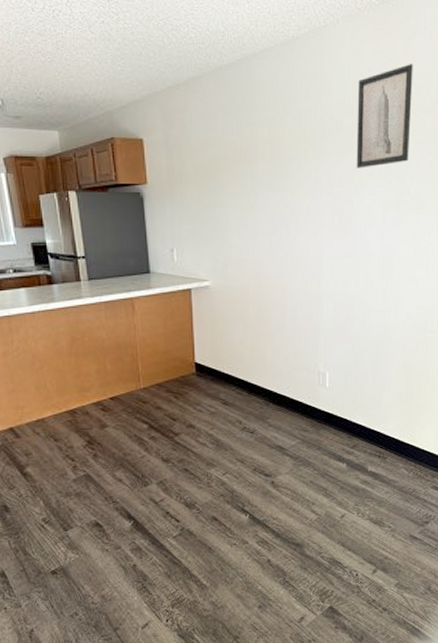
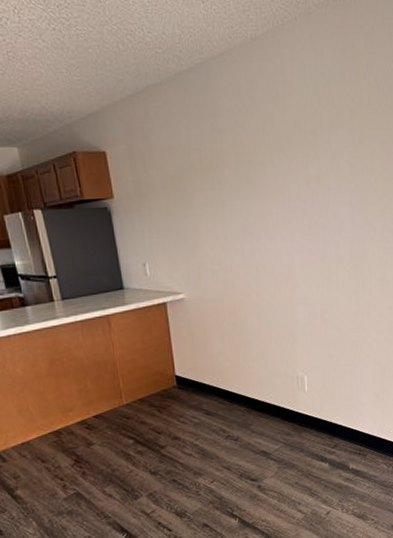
wall art: present [356,64,413,168] -> none [319,61,374,172]

